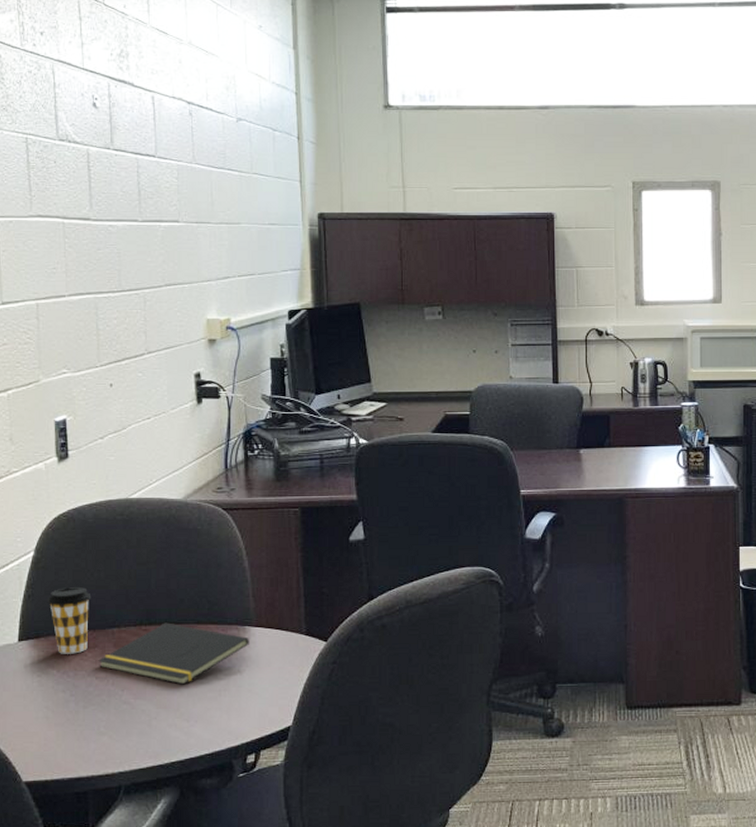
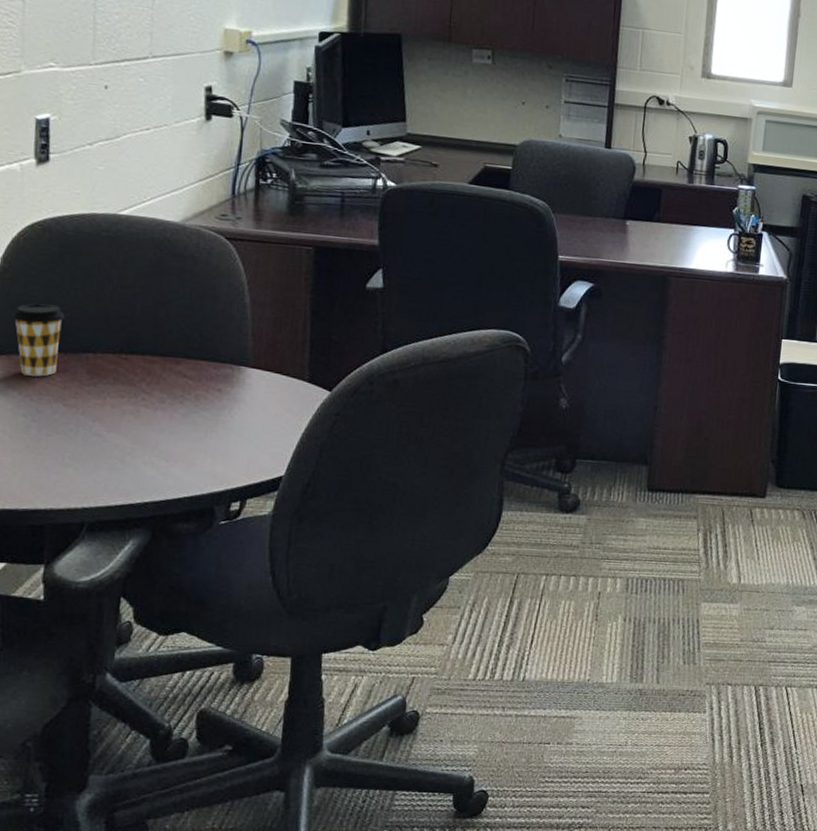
notepad: present [98,622,249,685] -> none [67,353,244,422]

